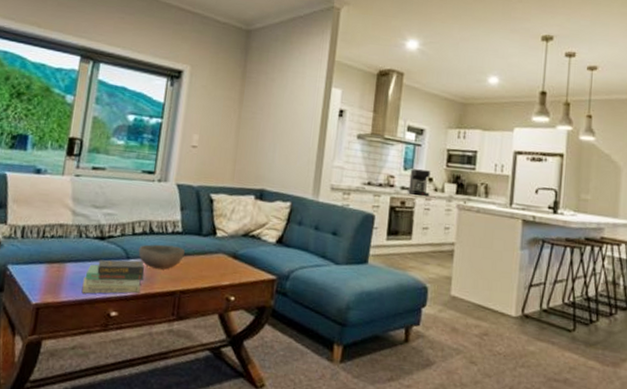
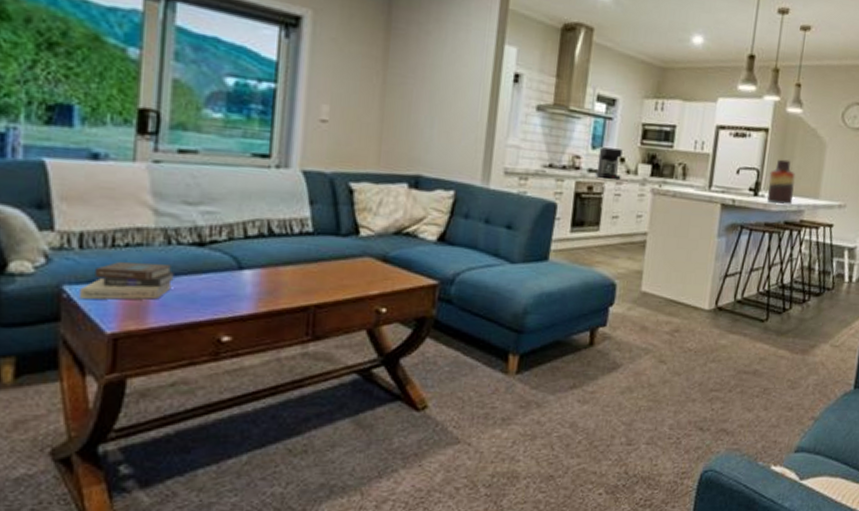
books: none [17,249,82,280] -> present [78,262,174,300]
books: present [81,259,145,294] -> none [177,270,265,316]
bowl: present [138,244,185,270] -> none [254,248,318,280]
vase: none [566,181,593,222] -> present [767,159,796,204]

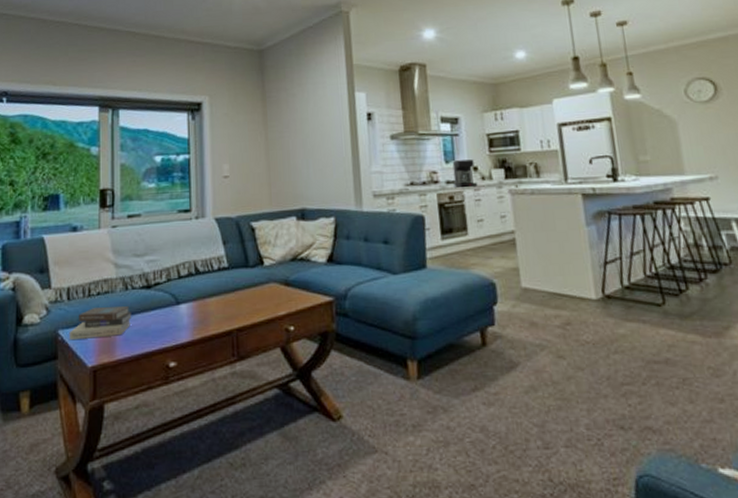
vase: present [767,159,796,204] -> none [624,142,657,186]

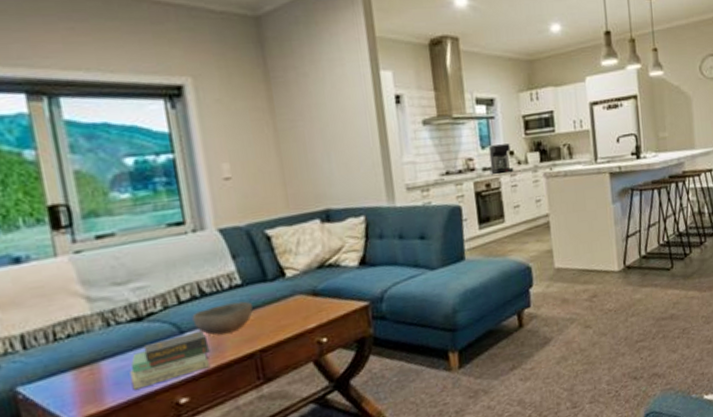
books: present [69,306,132,341] -> none [32,345,121,397]
books: none [136,303,197,348] -> present [129,330,210,390]
bowl: none [187,282,235,310] -> present [192,301,253,336]

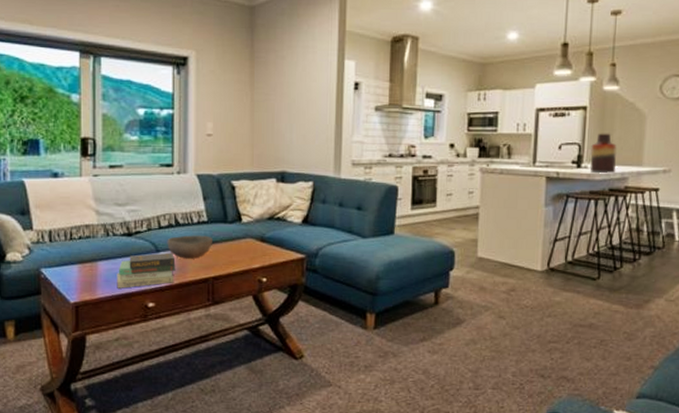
coffee maker: present [488,143,514,175] -> none [430,136,452,164]
vase: none [646,119,673,162] -> present [590,133,617,173]

